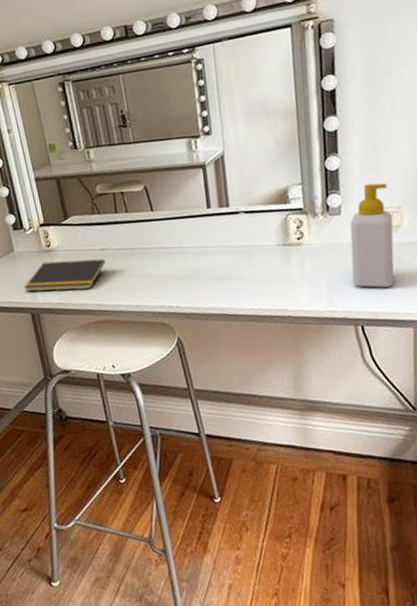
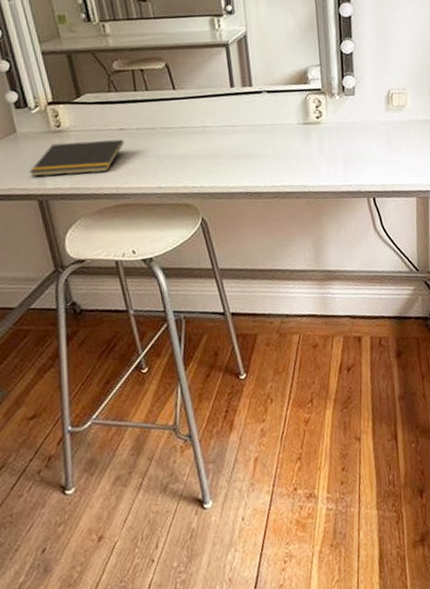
soap bottle: present [350,183,394,288] -> none [363,66,400,163]

